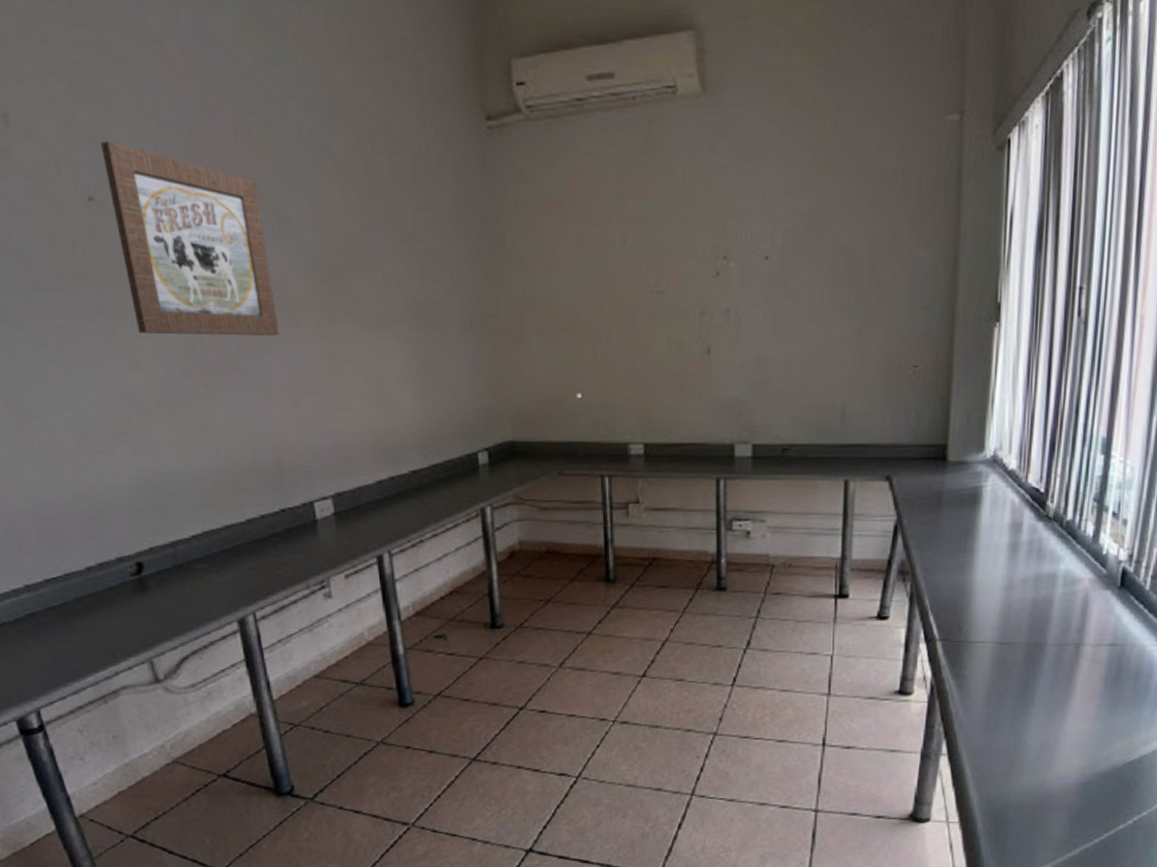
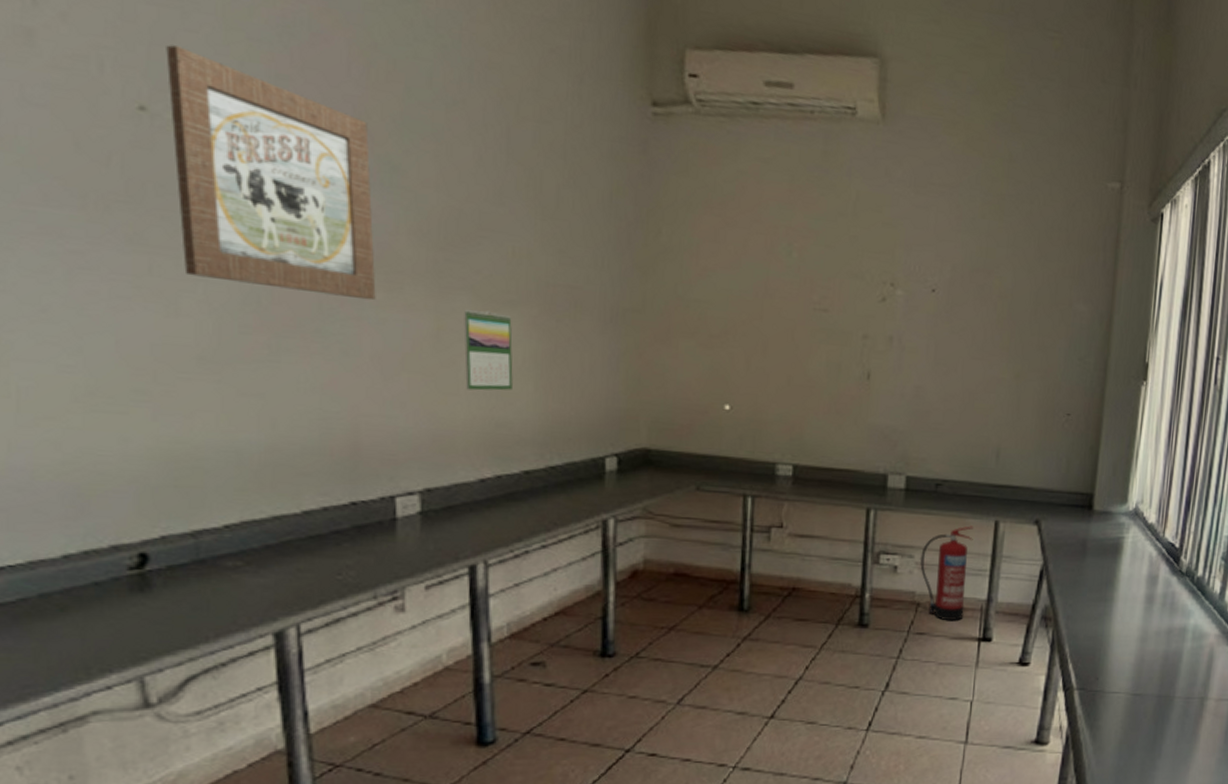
calendar: none [349,333,395,405] -> present [464,309,513,391]
fire extinguisher: none [771,487,823,581] -> present [919,526,974,621]

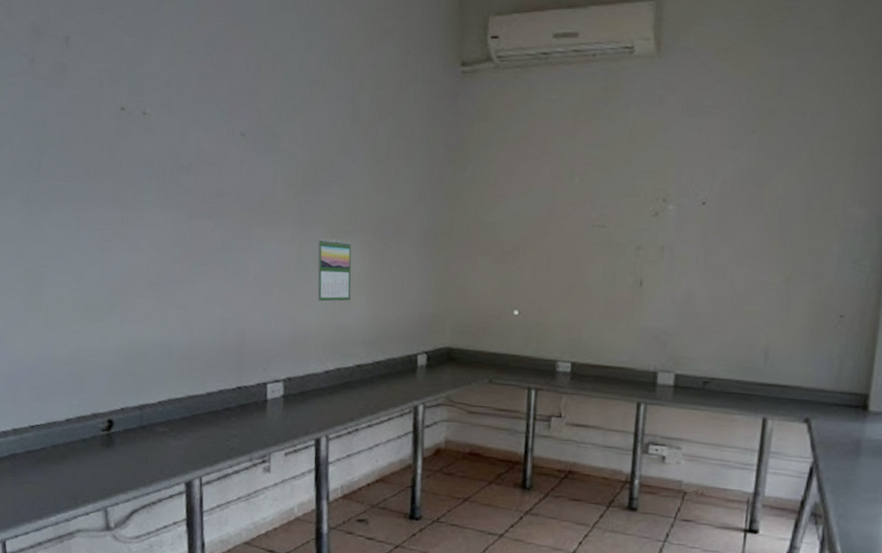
wall art: present [166,45,376,300] -> none [138,63,260,235]
fire extinguisher: present [919,526,974,621] -> none [687,422,741,511]

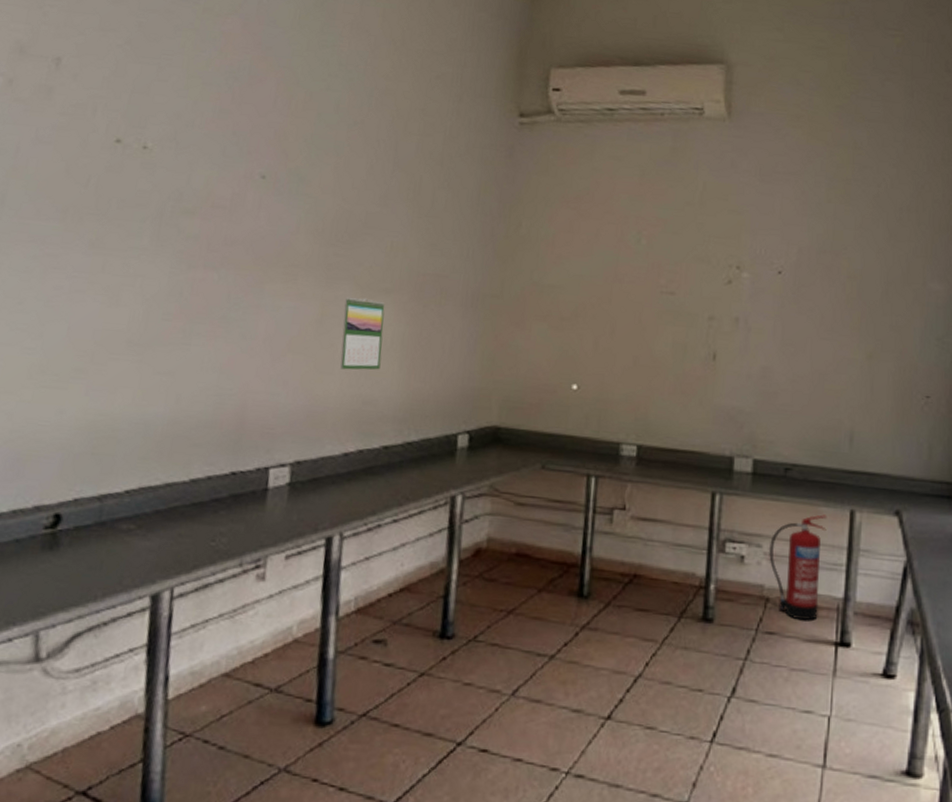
fire extinguisher: none [687,422,741,511] -> present [768,514,827,621]

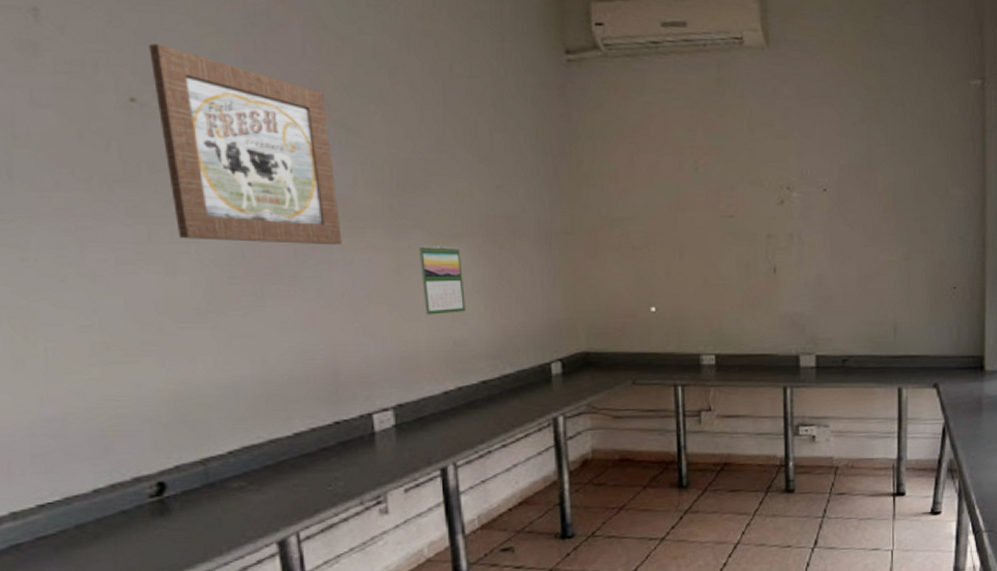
wall art: none [128,92,285,291] -> present [149,44,342,245]
fire extinguisher: present [768,514,827,621] -> none [834,394,880,481]

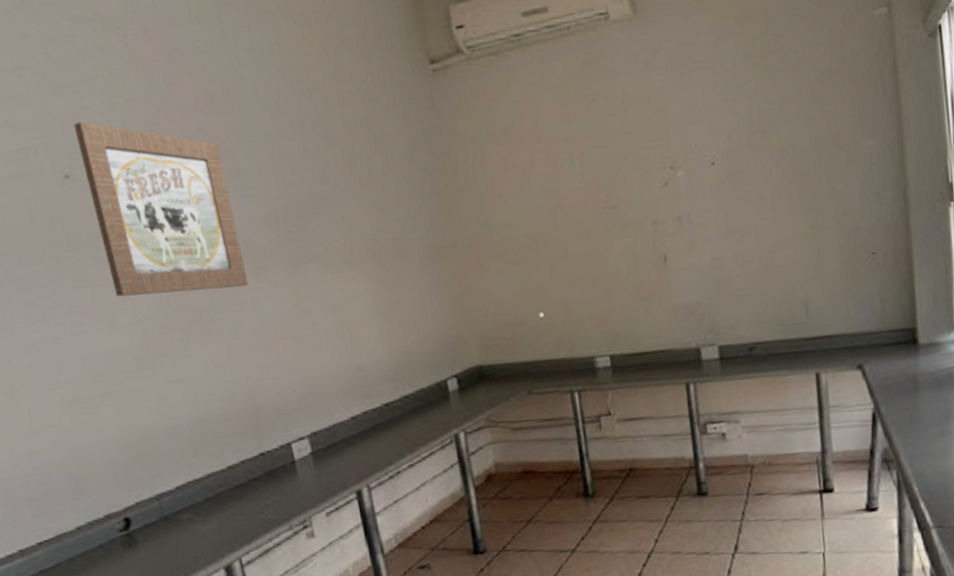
calendar: present [419,245,466,315] -> none [315,274,363,344]

